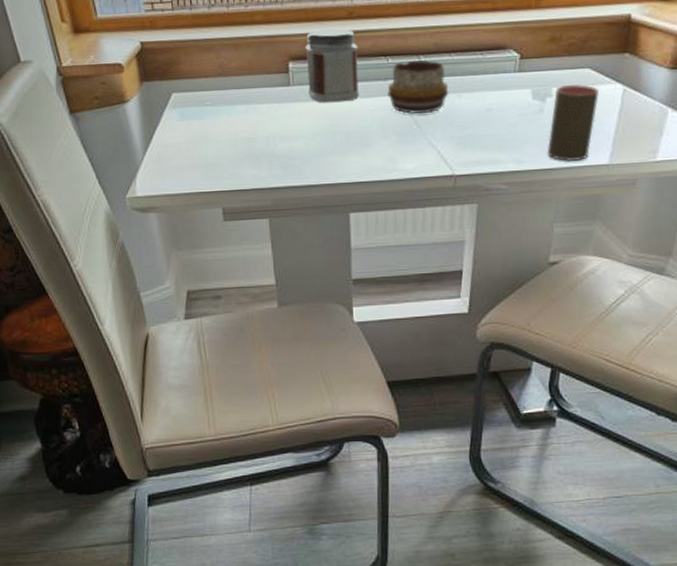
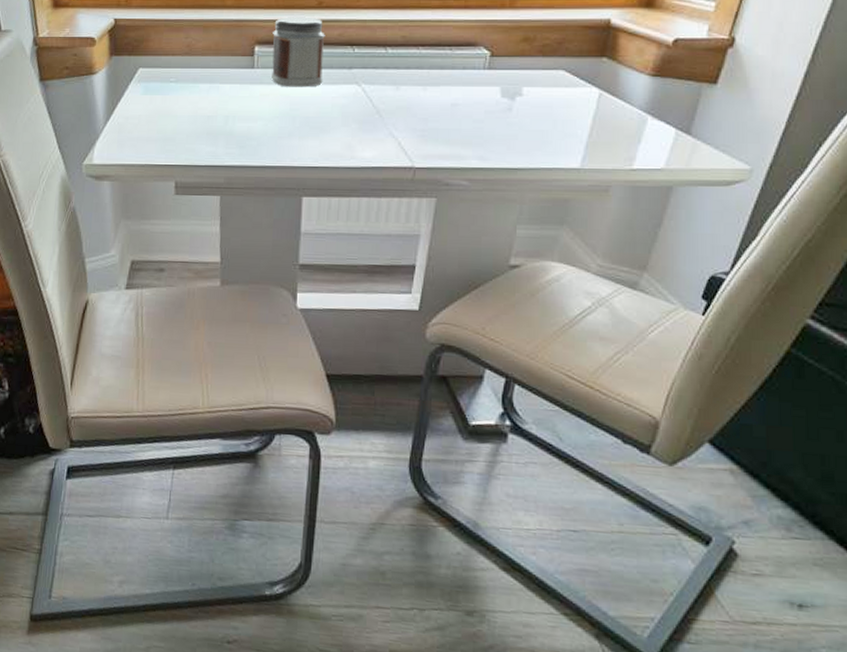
decorative bowl: present [386,59,449,115] -> none [350,51,414,104]
cup: present [547,84,599,162] -> none [513,86,572,163]

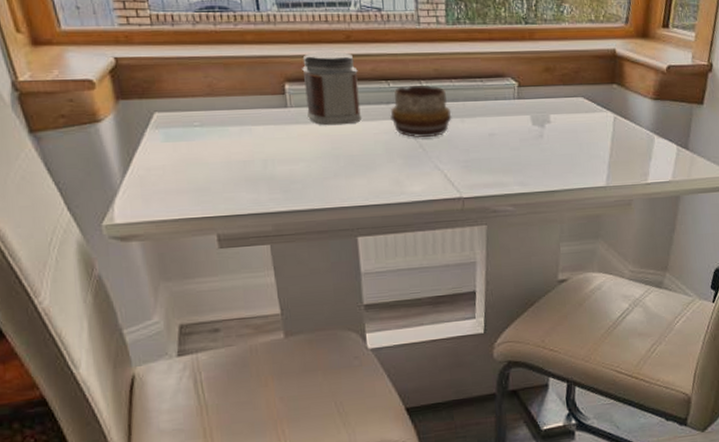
decorative bowl: none [350,51,414,104] -> present [389,84,452,138]

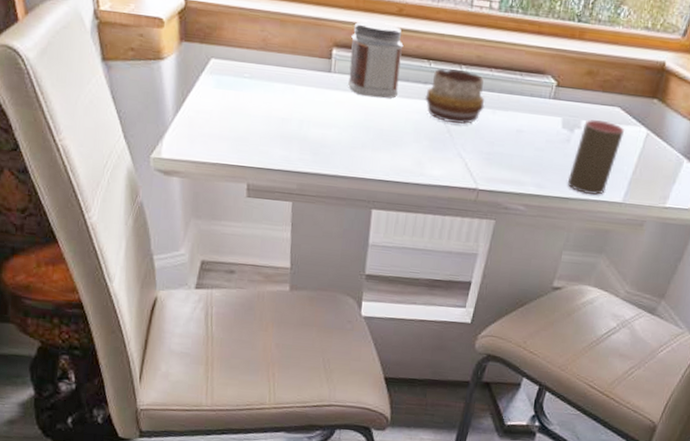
cup: none [548,112,593,185] -> present [567,119,624,195]

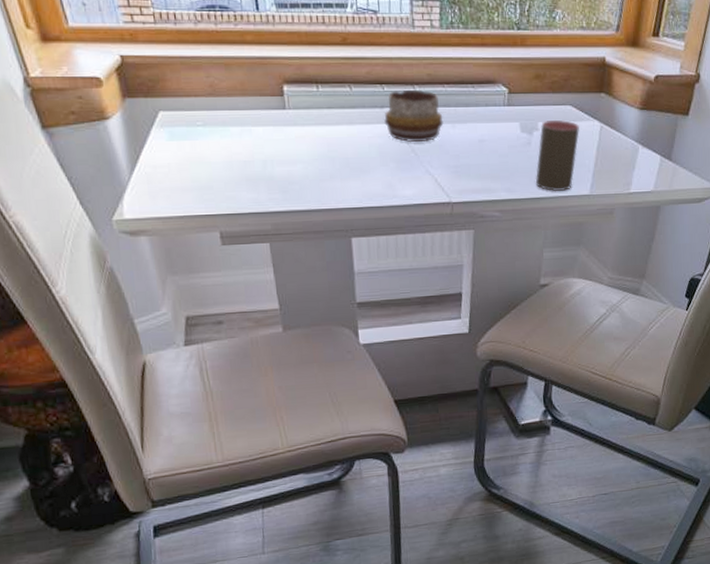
jar: present [348,20,404,99] -> none [300,54,357,128]

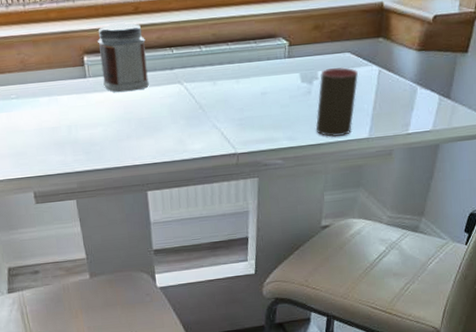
jar: none [300,54,357,128] -> present [98,22,150,93]
decorative bowl: present [383,89,444,143] -> none [173,49,228,100]

